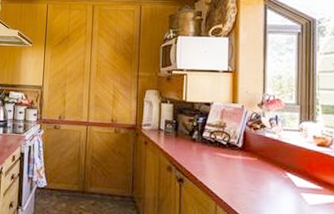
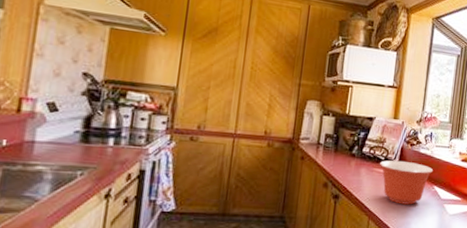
mixing bowl: none [221,144,284,192] -> present [379,160,434,205]

